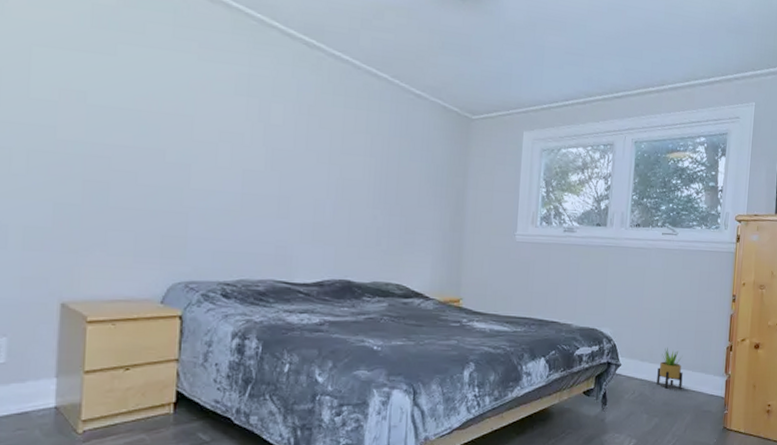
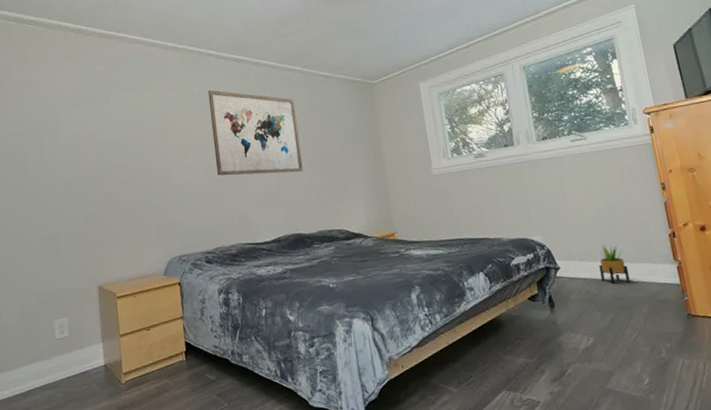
wall art: none [256,74,374,206] -> present [208,90,303,176]

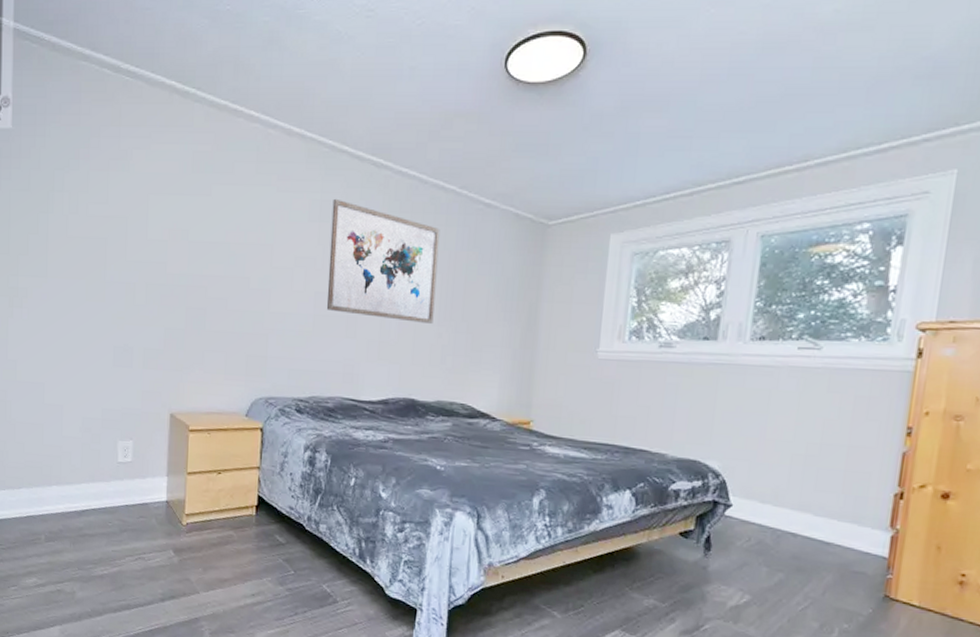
potted plant: present [599,244,630,284] -> none [782,489,823,541]

